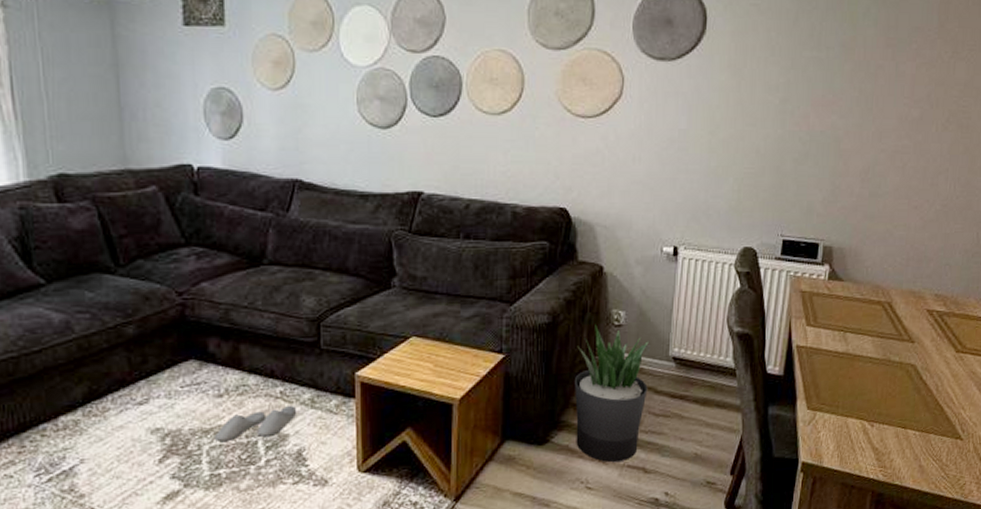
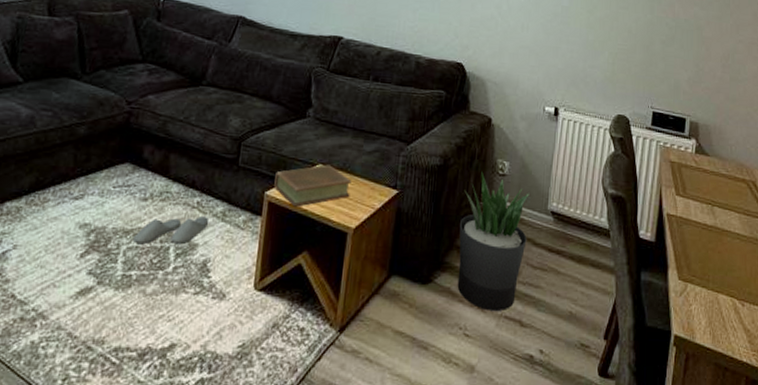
book: none [364,336,451,385] -> present [274,164,352,207]

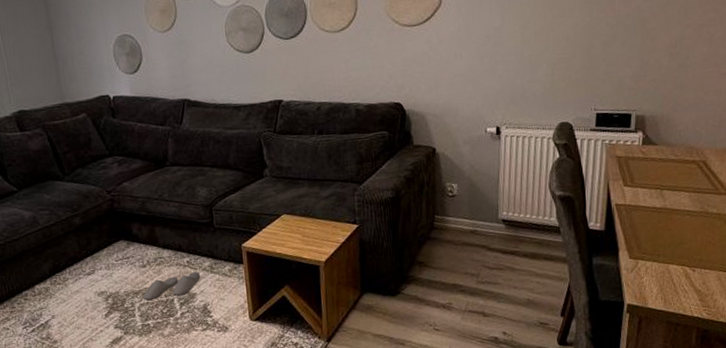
book: present [274,164,352,207] -> none [247,213,316,253]
planter: present [457,171,530,311] -> none [417,196,482,308]

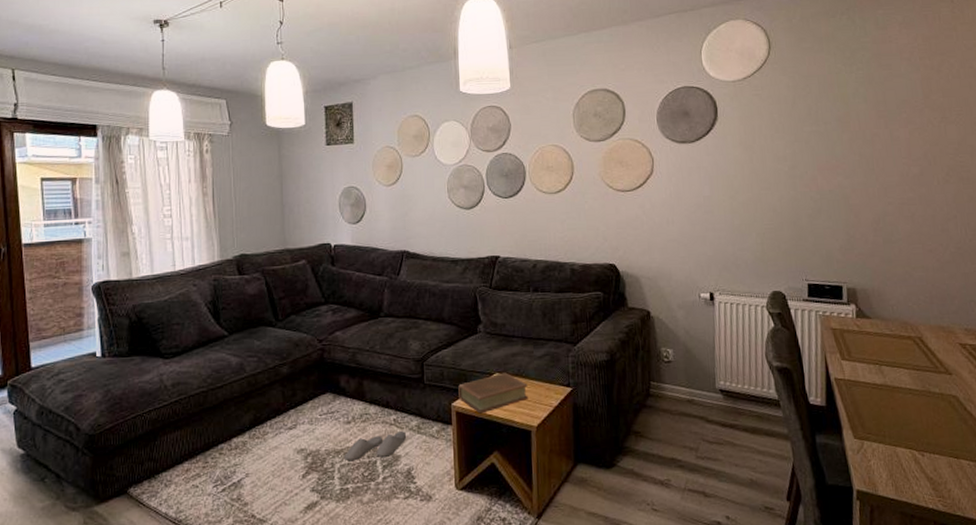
book: none [247,213,316,253] -> present [458,372,528,414]

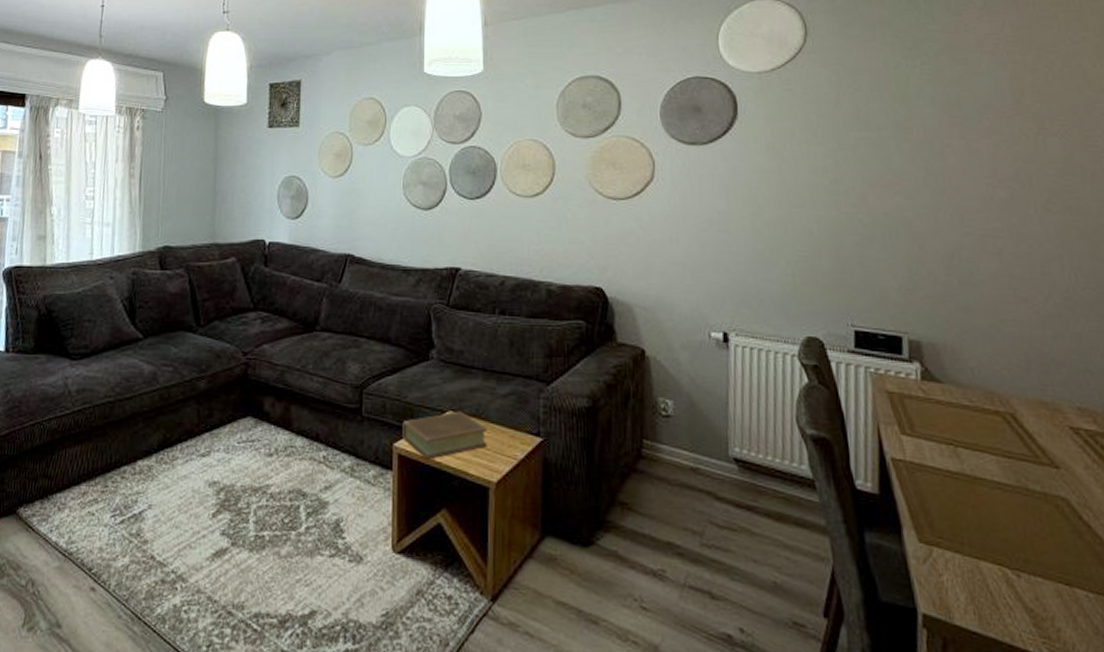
slippers: present [345,431,406,462] -> none [263,472,336,503]

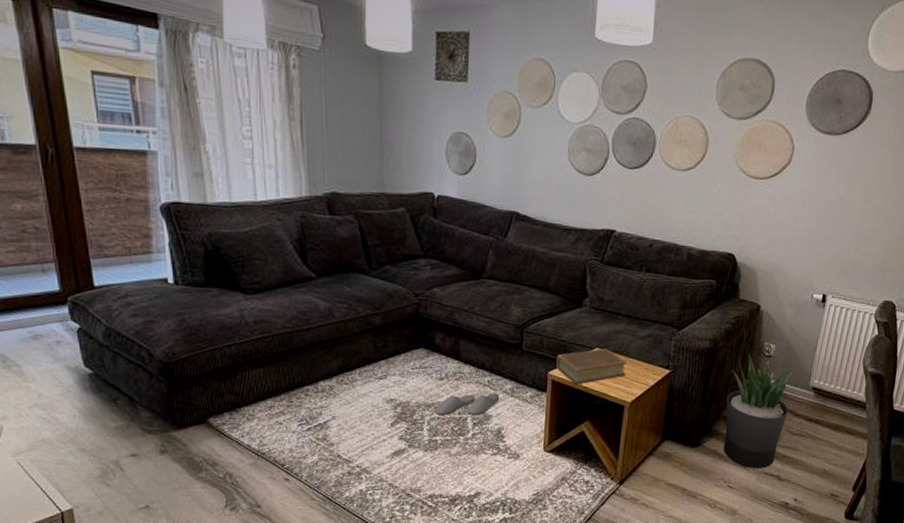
slippers: none [263,472,336,503] -> present [435,393,499,416]
planter: none [619,412,707,579] -> present [723,353,793,468]

